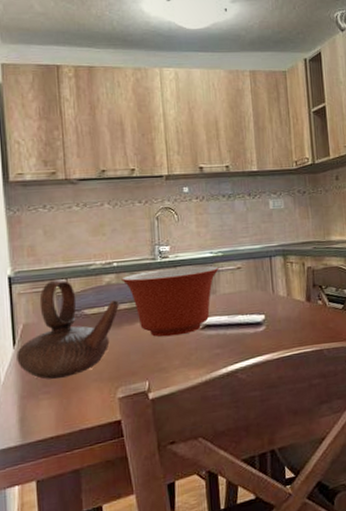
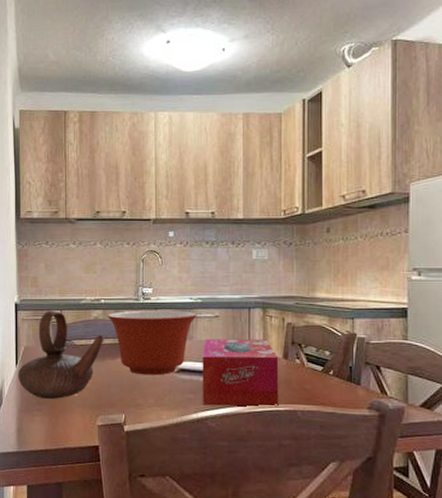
tissue box: none [227,285,306,359] -> present [202,338,279,407]

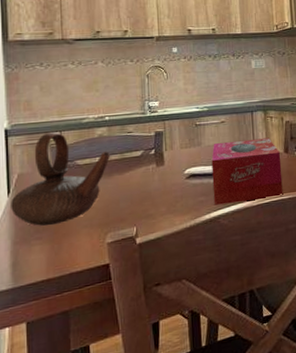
mixing bowl: present [107,310,197,376] -> none [113,120,204,186]

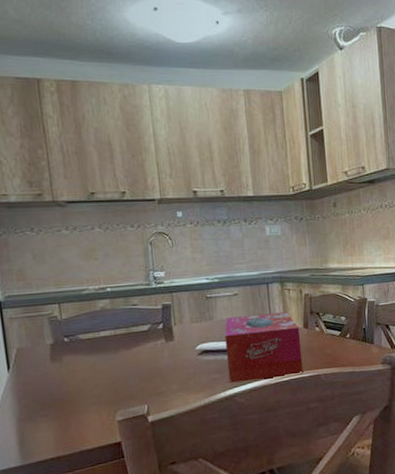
teapot: present [11,131,111,226] -> none [11,303,116,403]

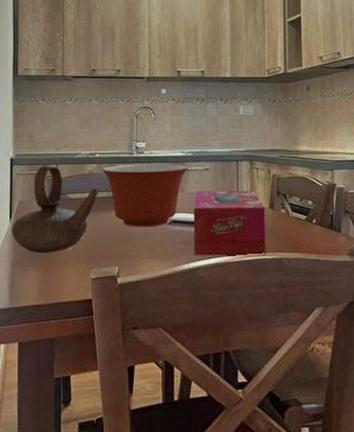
teapot: none [11,303,116,403] -> present [11,164,99,253]
mixing bowl: none [116,292,216,362] -> present [102,164,188,227]

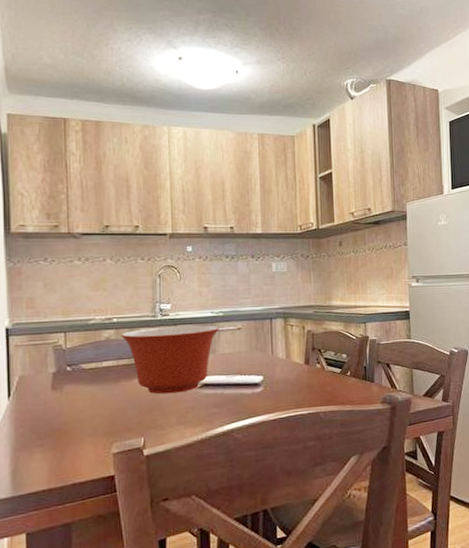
teapot: present [11,164,99,253] -> none [11,332,119,432]
tissue box: present [193,190,266,256] -> none [226,347,302,418]

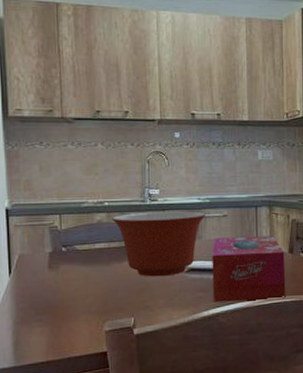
tissue box: none [226,347,302,418] -> present [212,236,286,302]

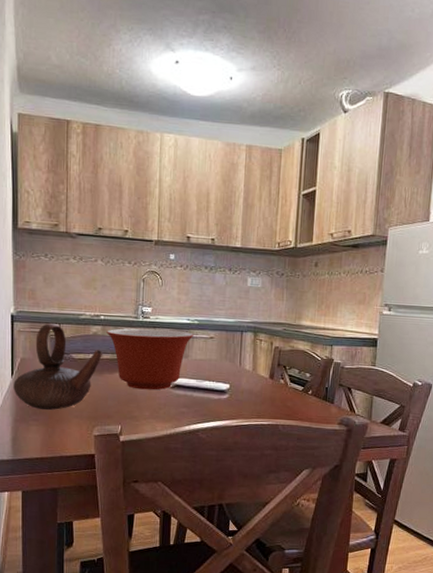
teapot: none [12,214,110,308] -> present [13,322,103,410]
tissue box: present [212,236,286,302] -> none [194,358,266,421]

